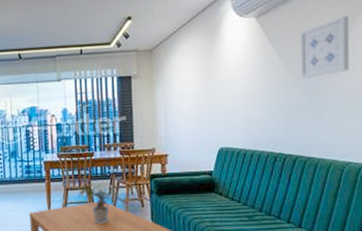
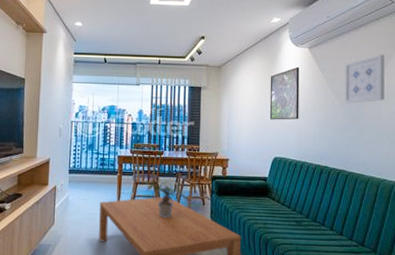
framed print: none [211,41,247,106] -> present [269,66,300,120]

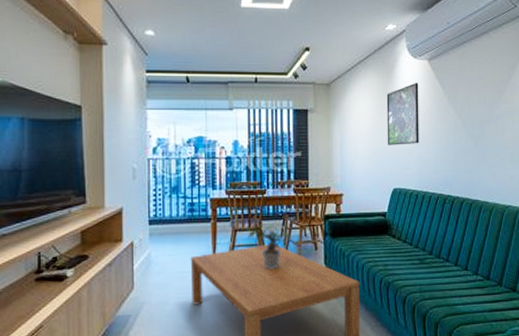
wall art: present [343,54,385,104] -> none [466,65,508,123]

